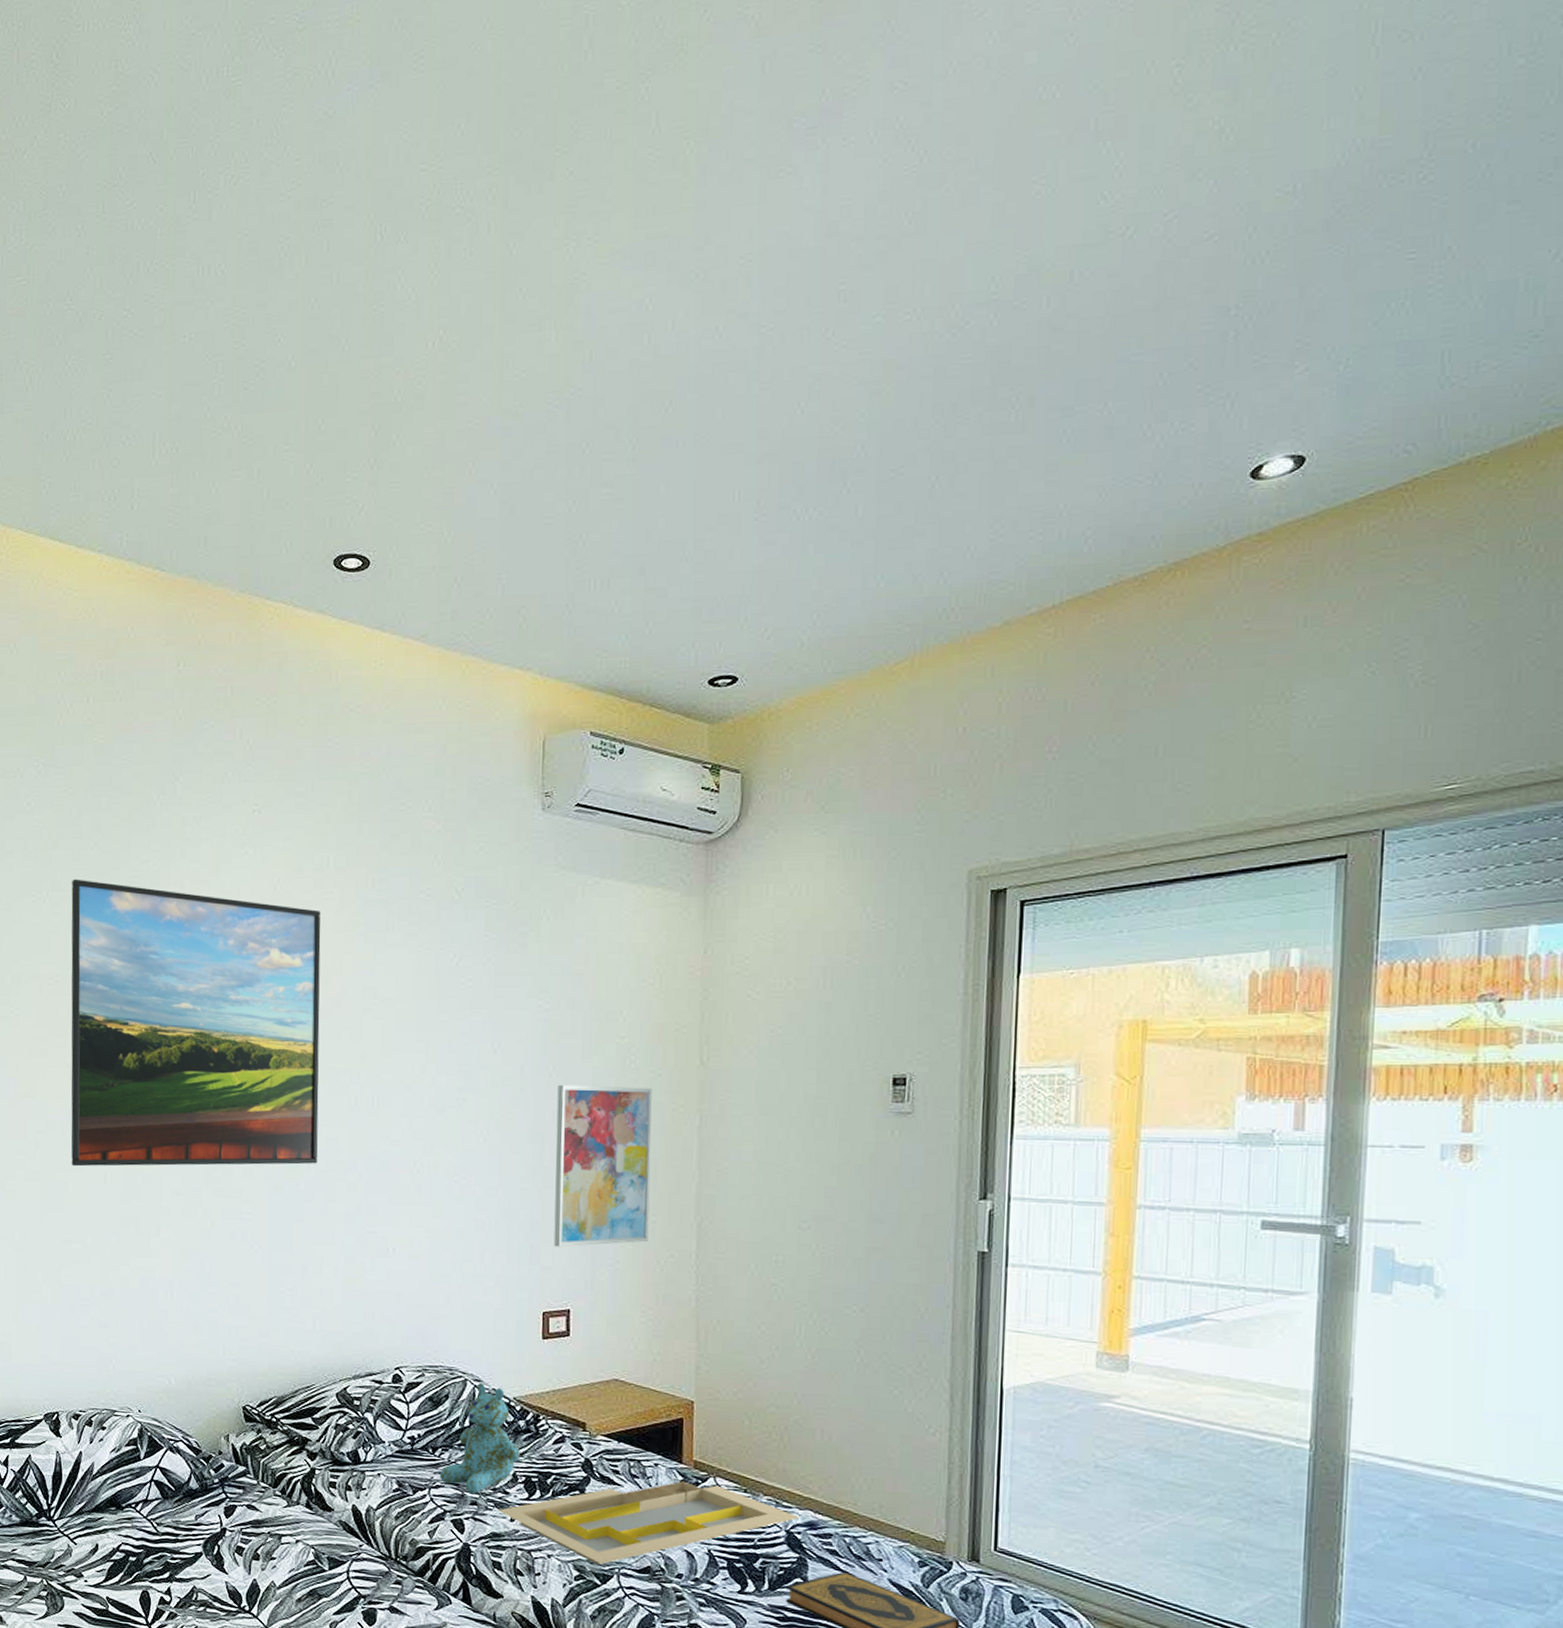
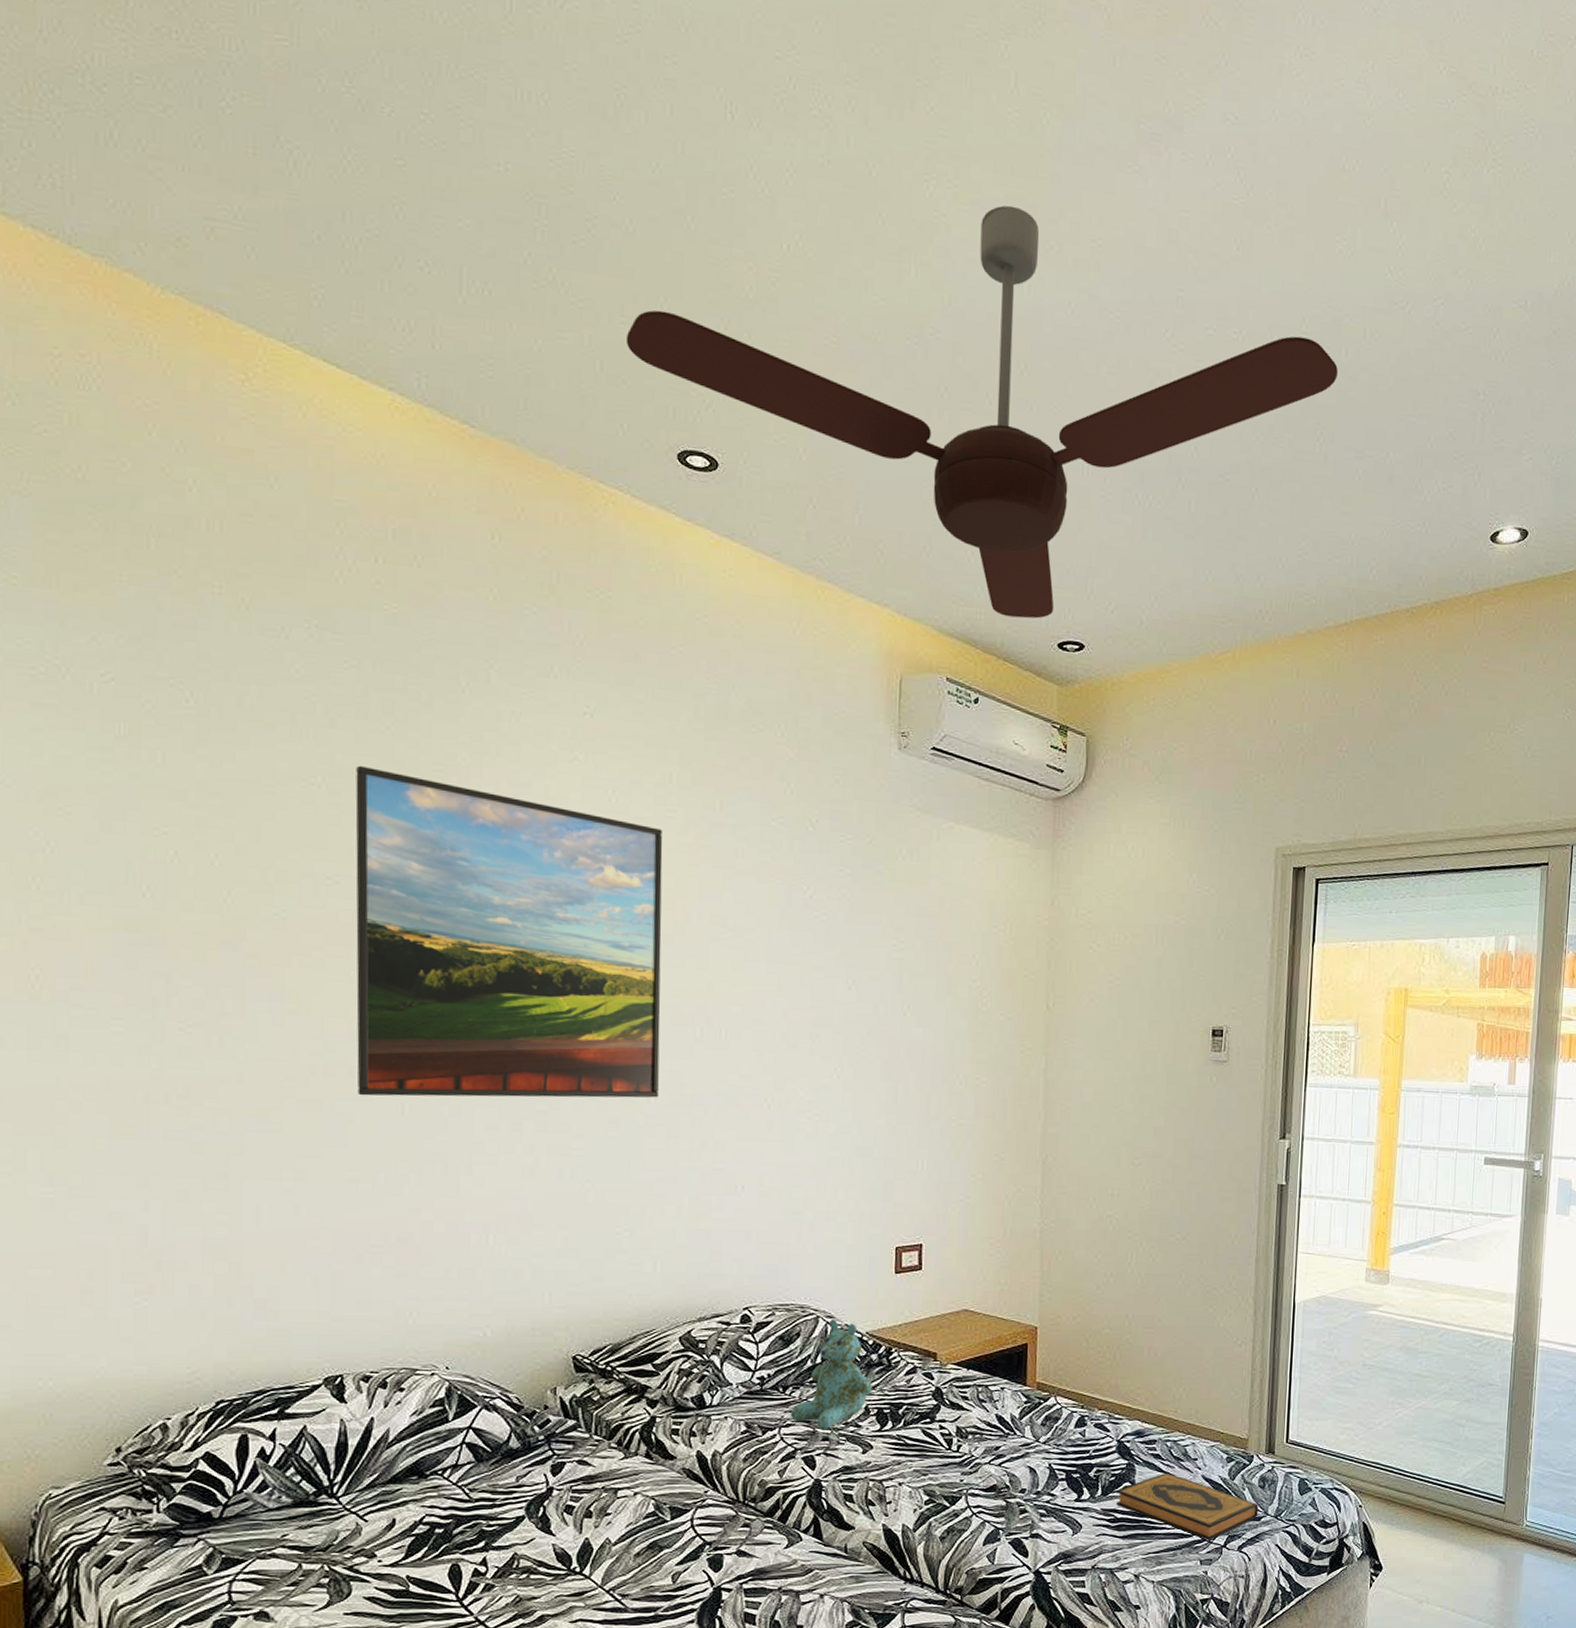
ceiling fan: none [288,245,1037,661] -> present [625,205,1338,619]
serving tray: present [498,1481,800,1565] -> none [850,1402,1130,1487]
wall art: present [553,1084,652,1248] -> none [907,1023,1002,1184]

